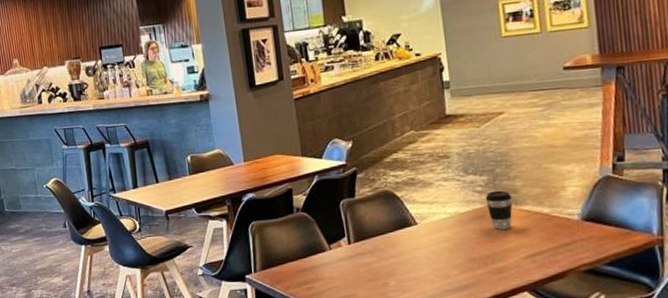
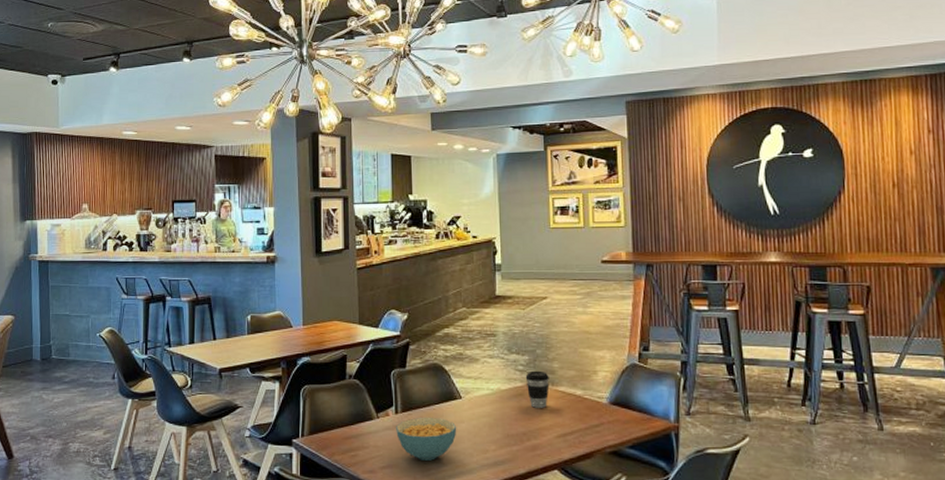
cereal bowl: none [350,245,415,289] -> present [396,417,457,461]

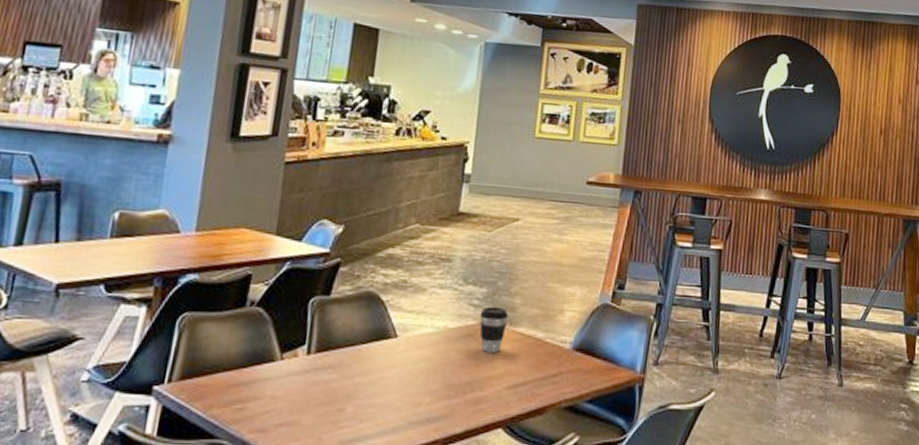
cereal bowl: present [396,417,457,461] -> none [304,359,386,416]

